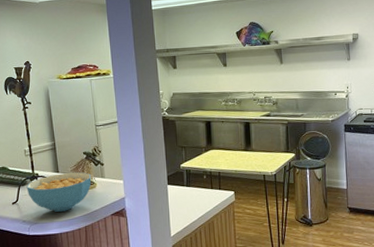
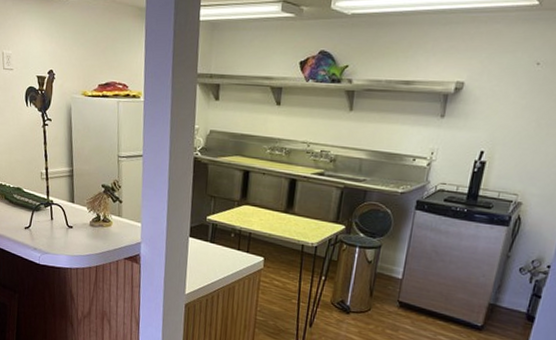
cereal bowl: present [26,172,92,212] -> none [40,204,108,246]

